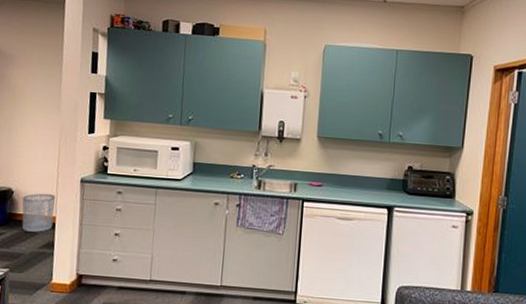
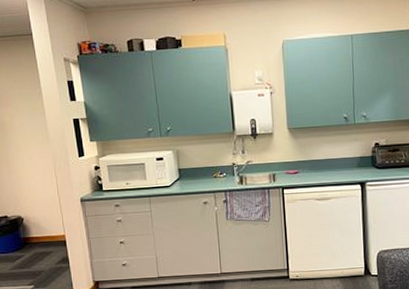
waste bin: present [22,193,56,233] -> none [32,215,64,252]

